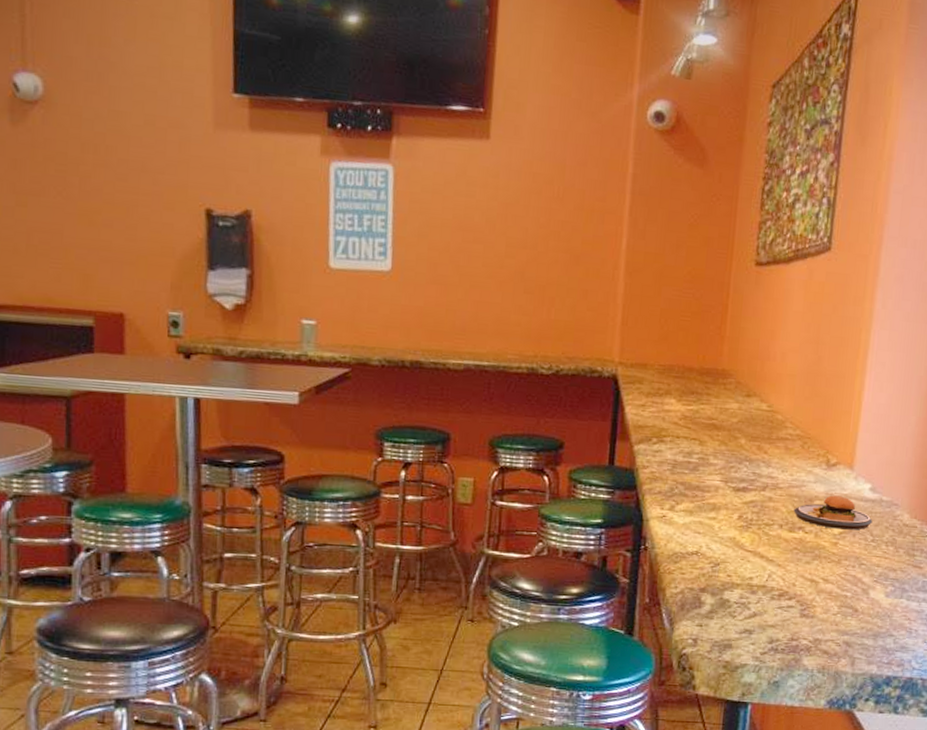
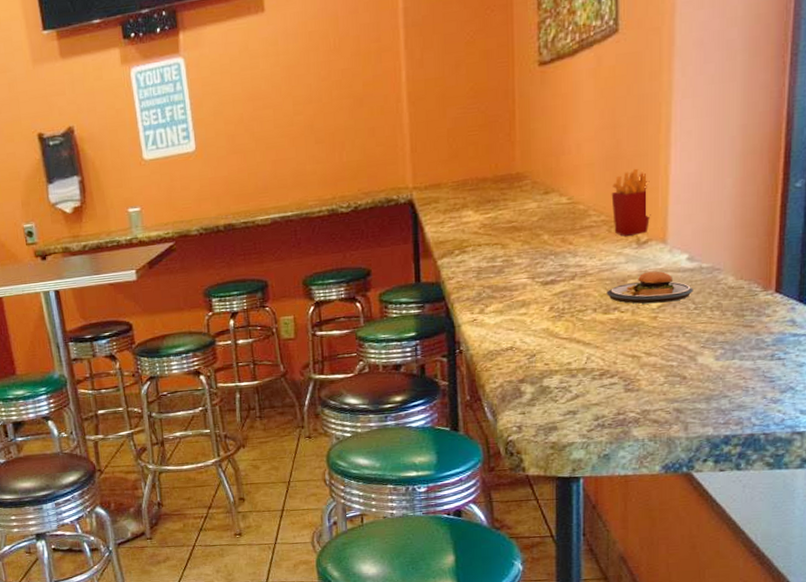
french fries: none [807,388,844,456] -> present [611,168,650,236]

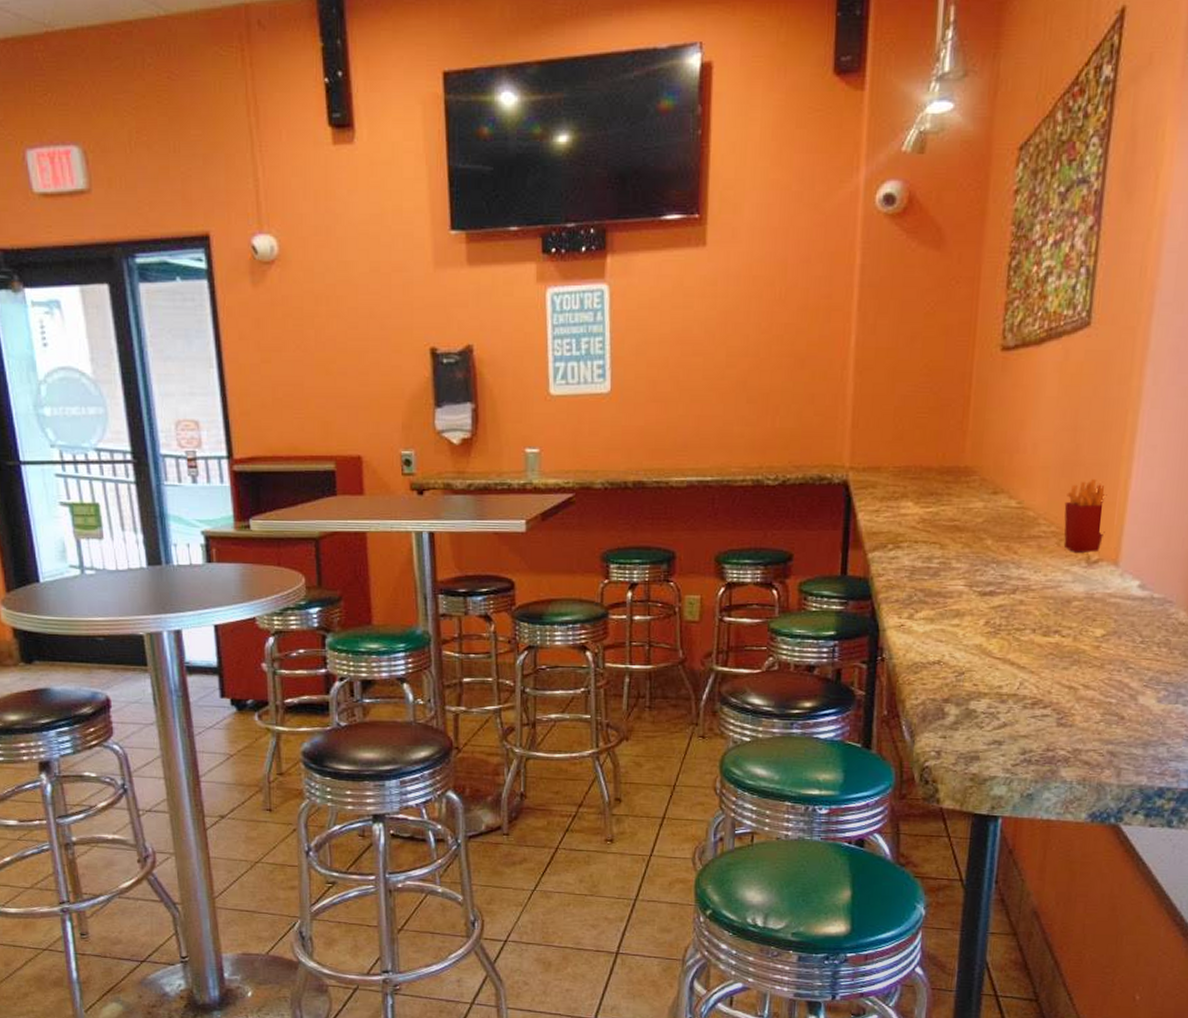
burger: present [607,271,694,304] -> none [1048,595,1142,632]

